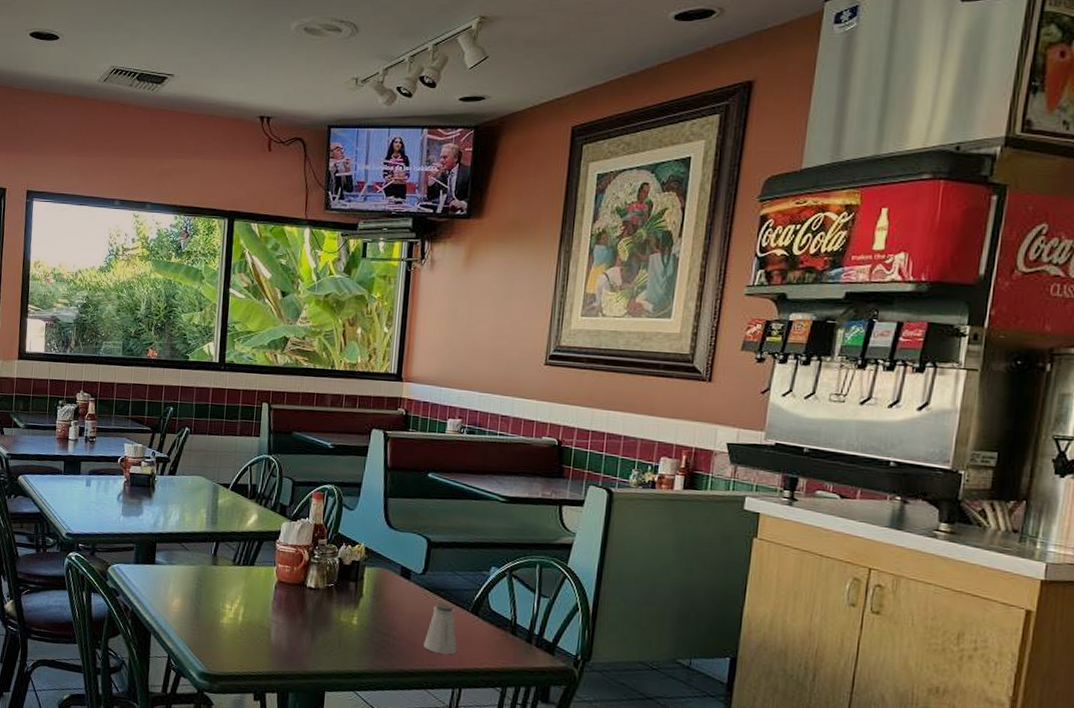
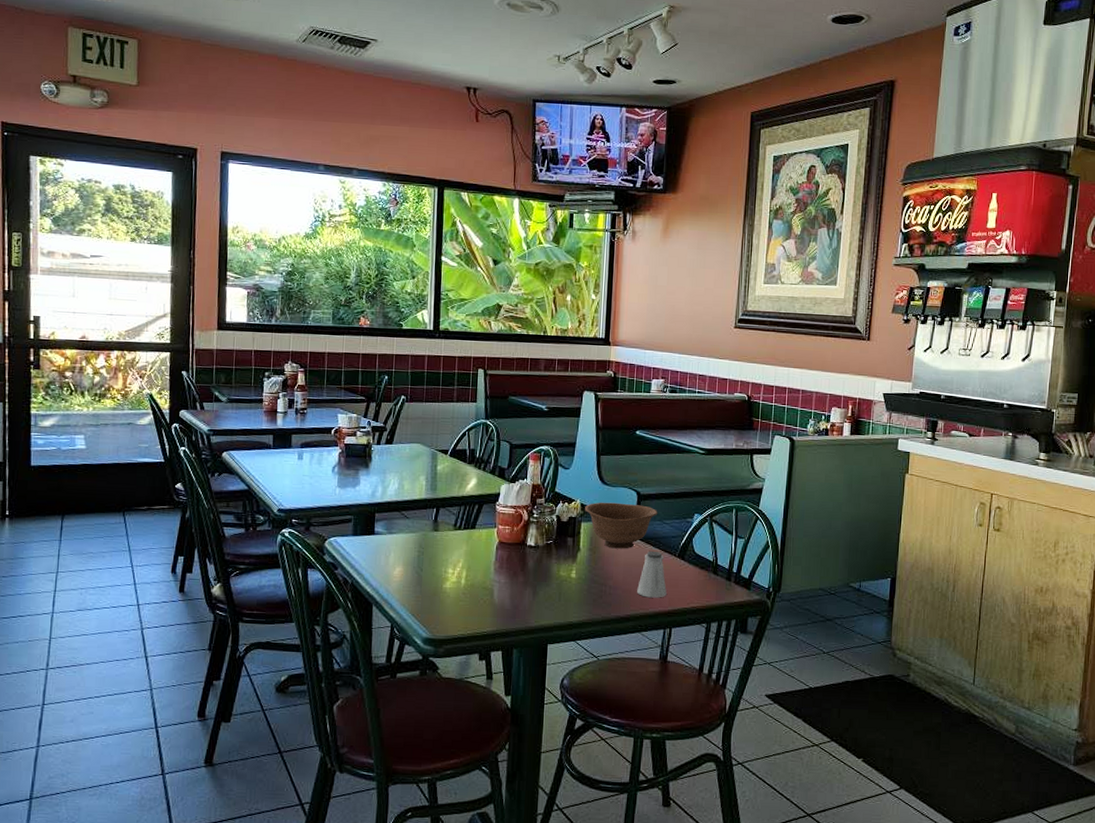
bowl: none [369,547,450,599] -> present [585,502,658,549]

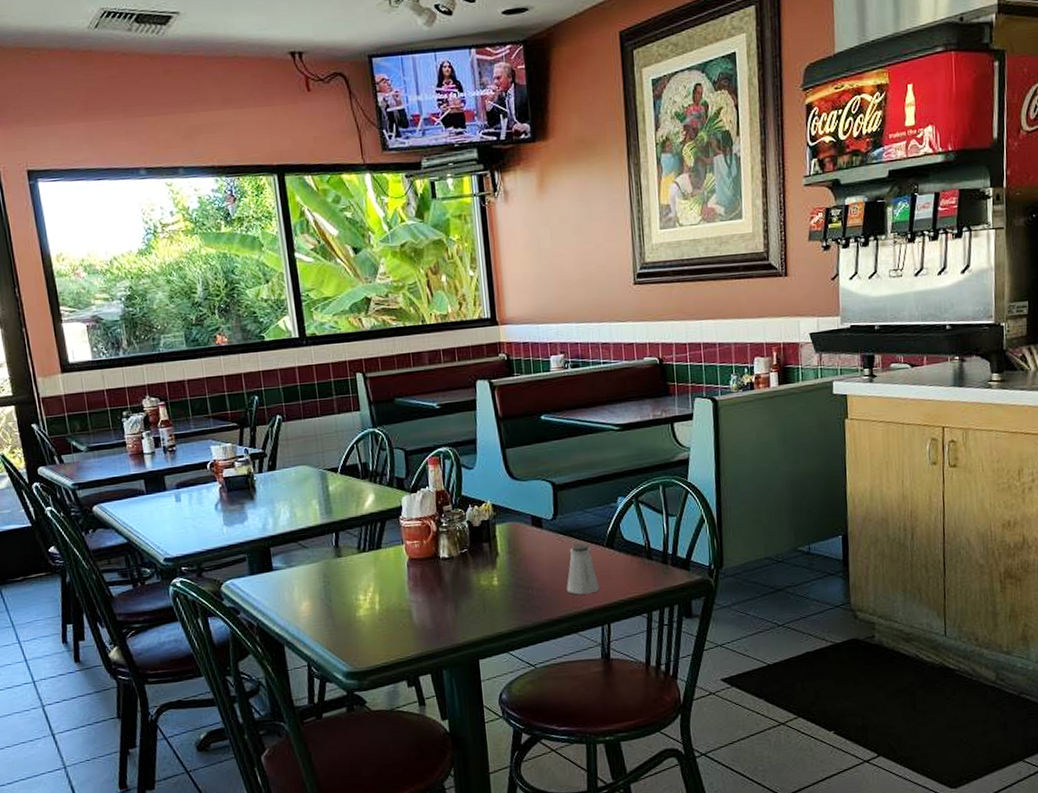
bowl: present [585,502,658,549] -> none [497,496,578,548]

